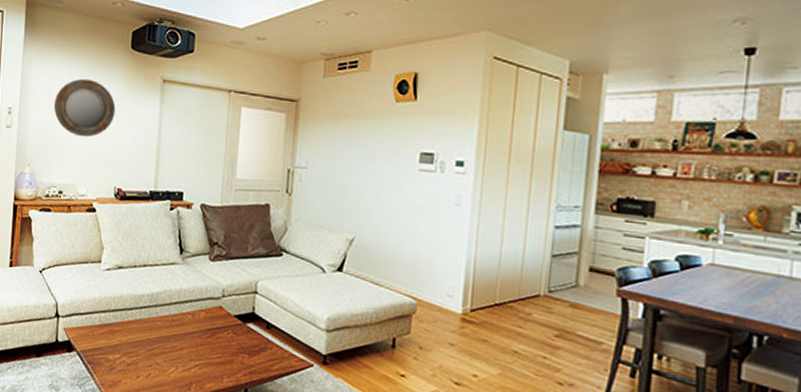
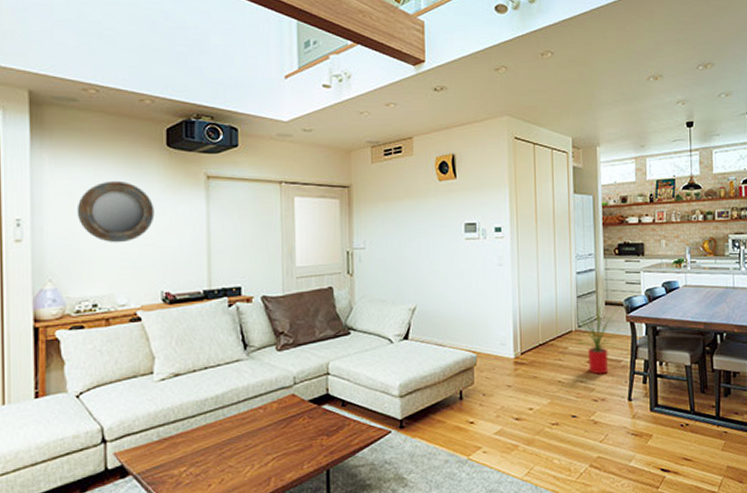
house plant: none [546,264,611,355] -> present [574,302,622,375]

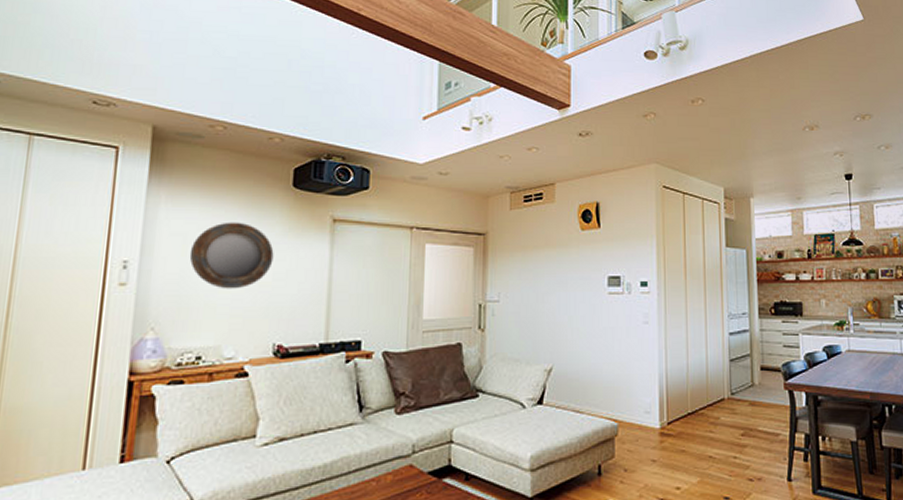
house plant: present [574,302,622,375] -> none [727,366,779,450]

